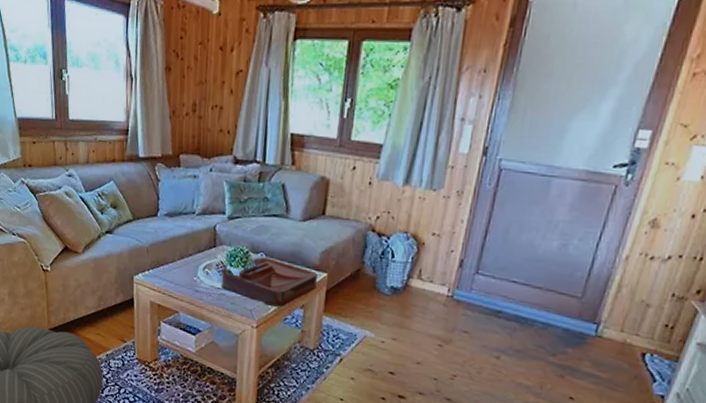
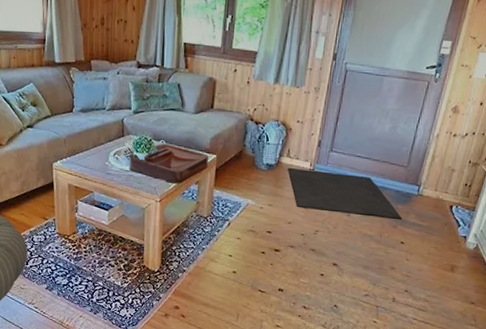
door mat: none [418,293,573,368] -> present [288,168,402,219]

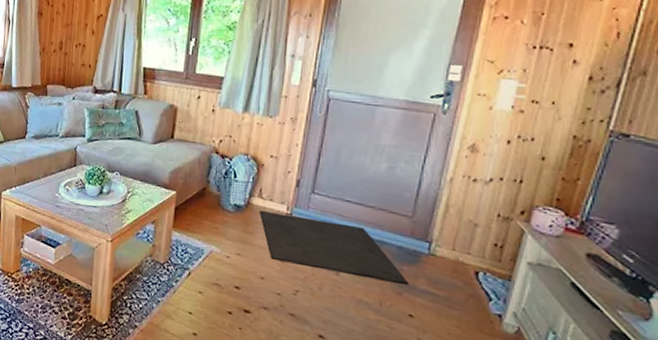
decorative tray: present [129,143,208,185] -> none [79,175,167,223]

